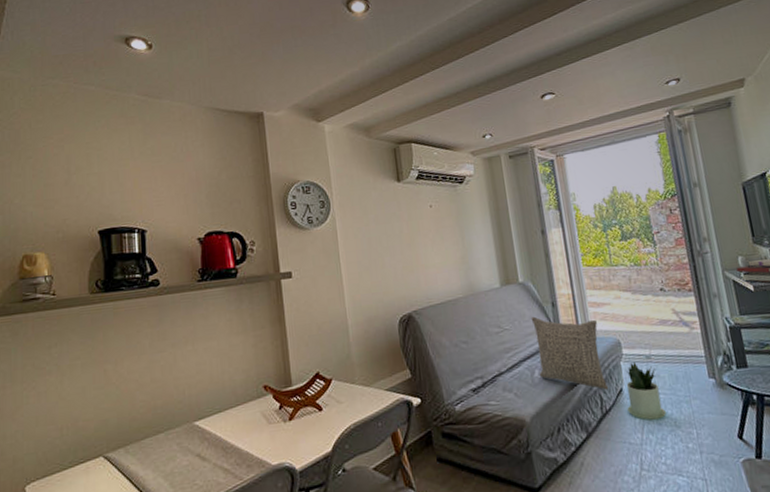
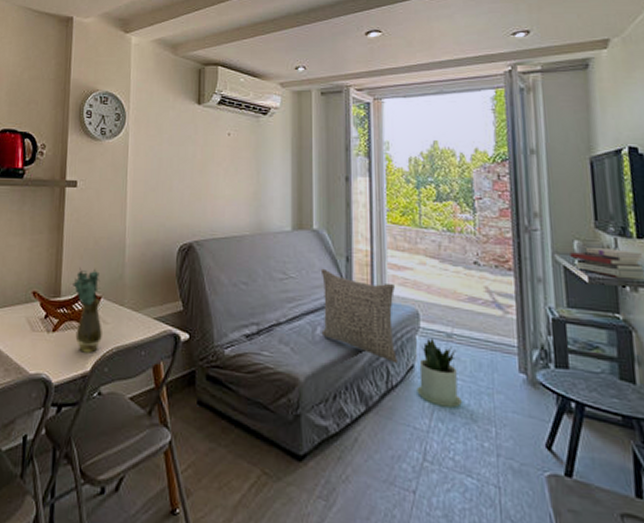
vase: none [302,352,339,435] -> present [73,267,102,353]

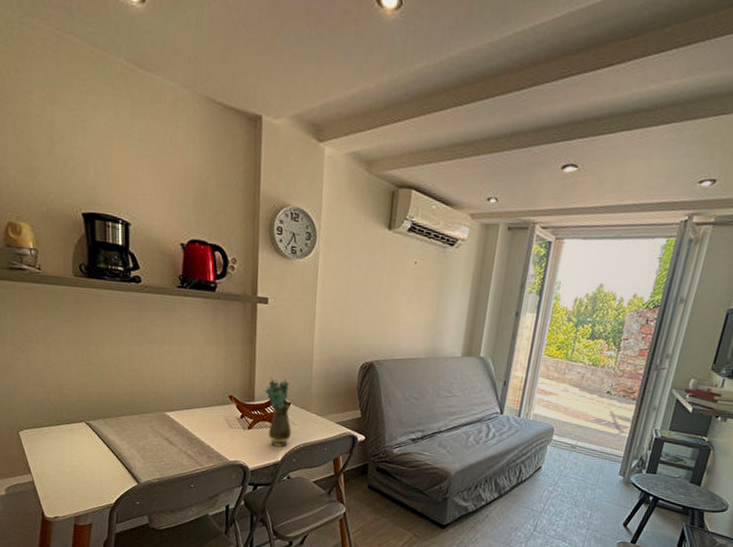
pillow: present [320,268,399,364] -> none [473,390,539,465]
planter: present [417,337,462,408] -> none [539,447,576,497]

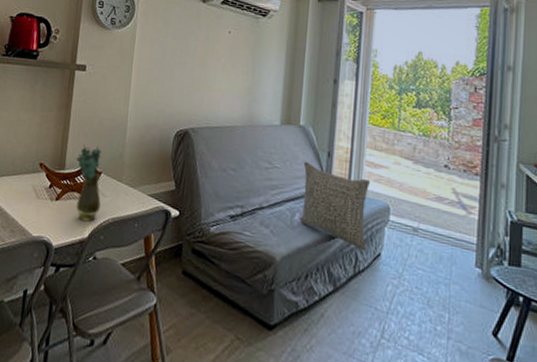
pillow: none [473,390,539,465] -> present [299,161,370,251]

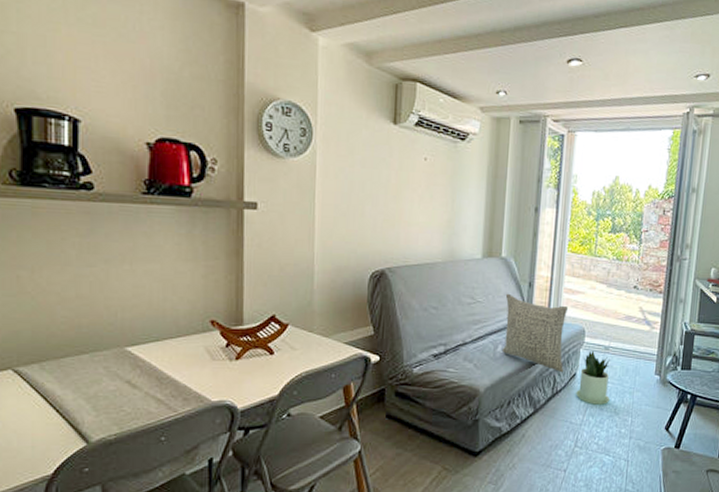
vase: present [76,144,102,222] -> none [256,295,290,378]
planter: none [381,230,421,294] -> present [576,350,610,405]

